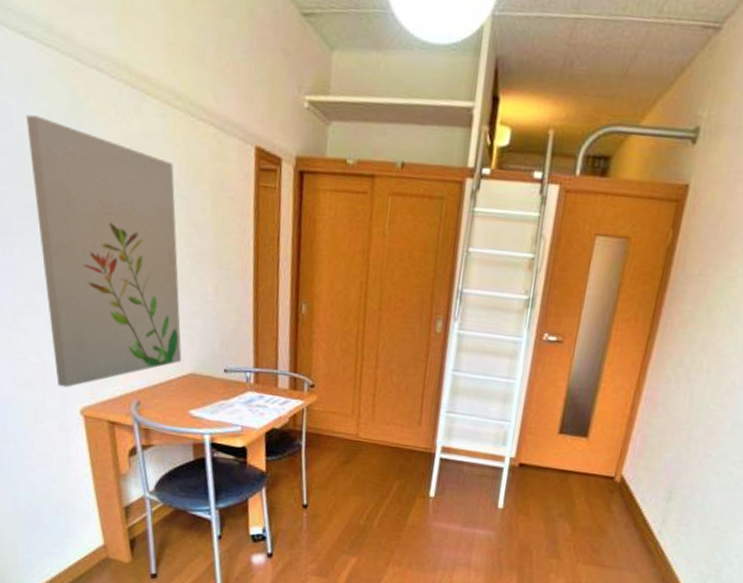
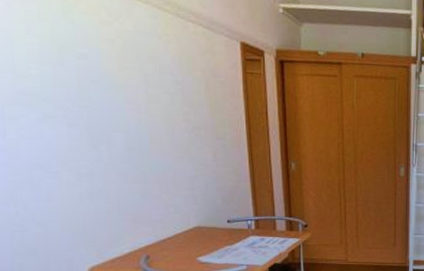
wall art: present [25,115,182,388] -> none [13,15,187,251]

